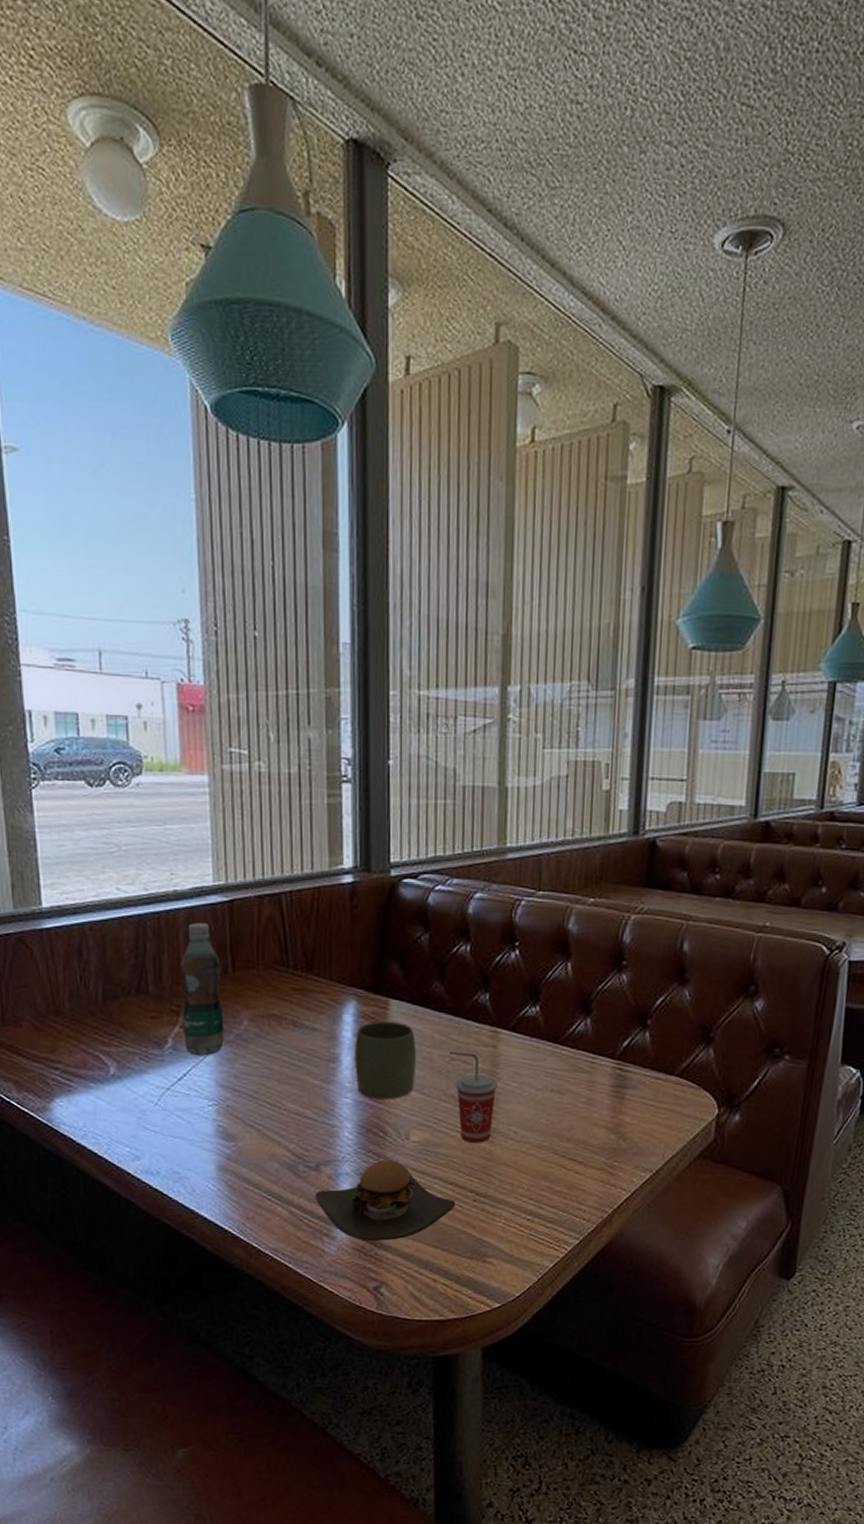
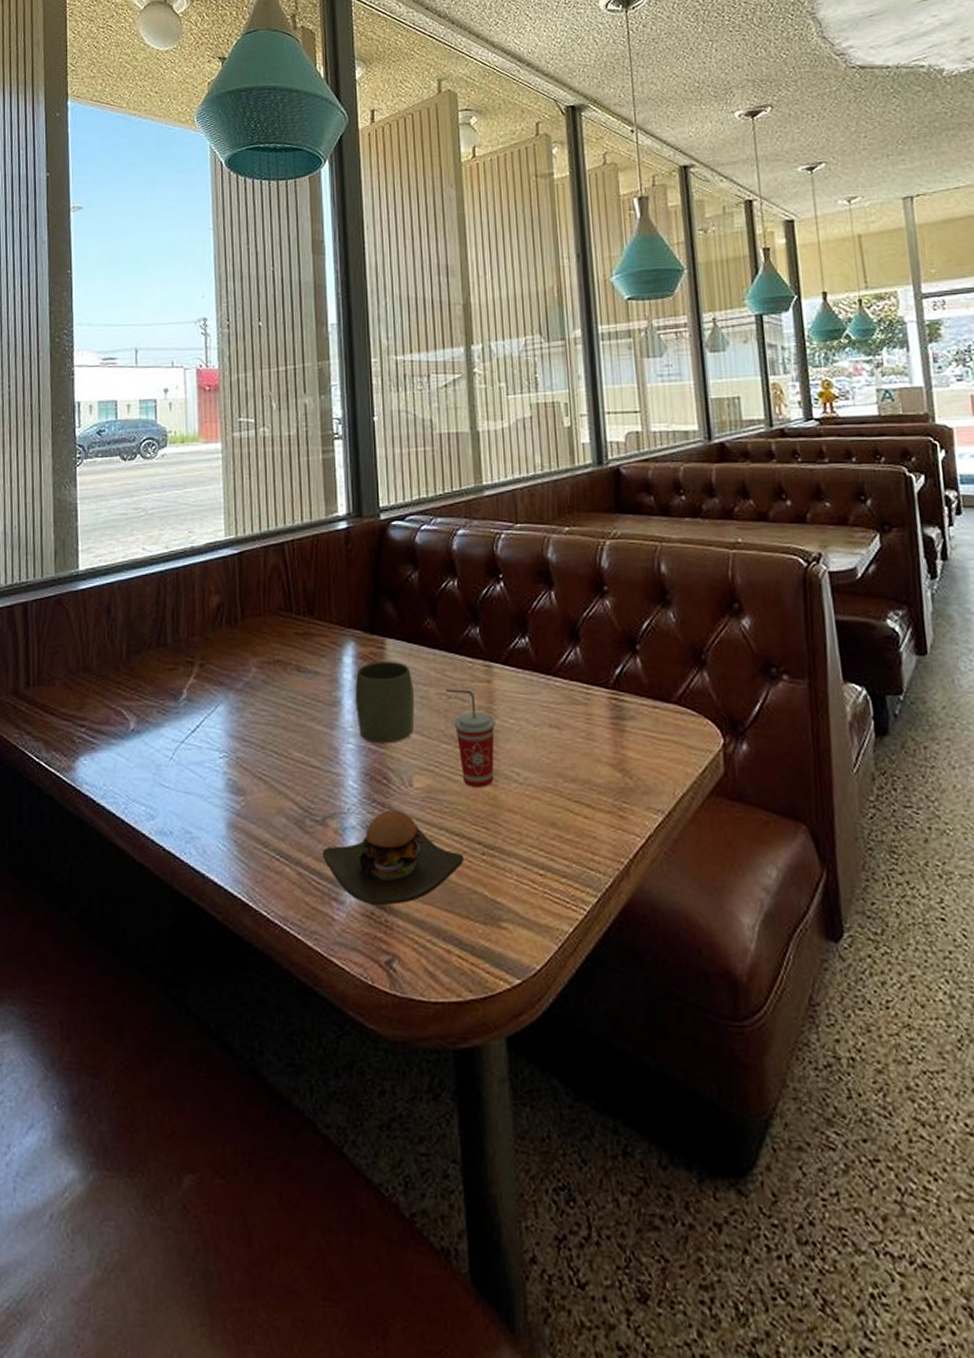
bottle: present [181,923,224,1056] -> none [196,575,234,706]

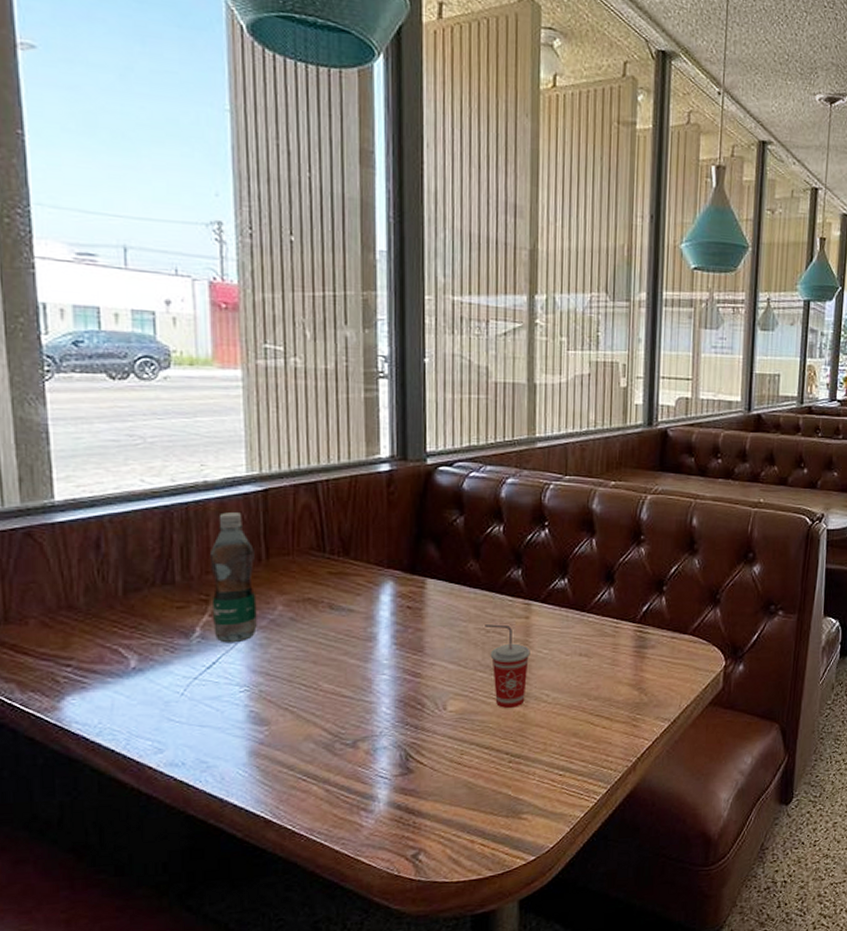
bottle: none [196,575,234,706] -> present [211,512,257,643]
burger: present [322,811,464,906] -> none [351,731,492,812]
mug: present [355,660,415,744] -> none [392,599,454,674]

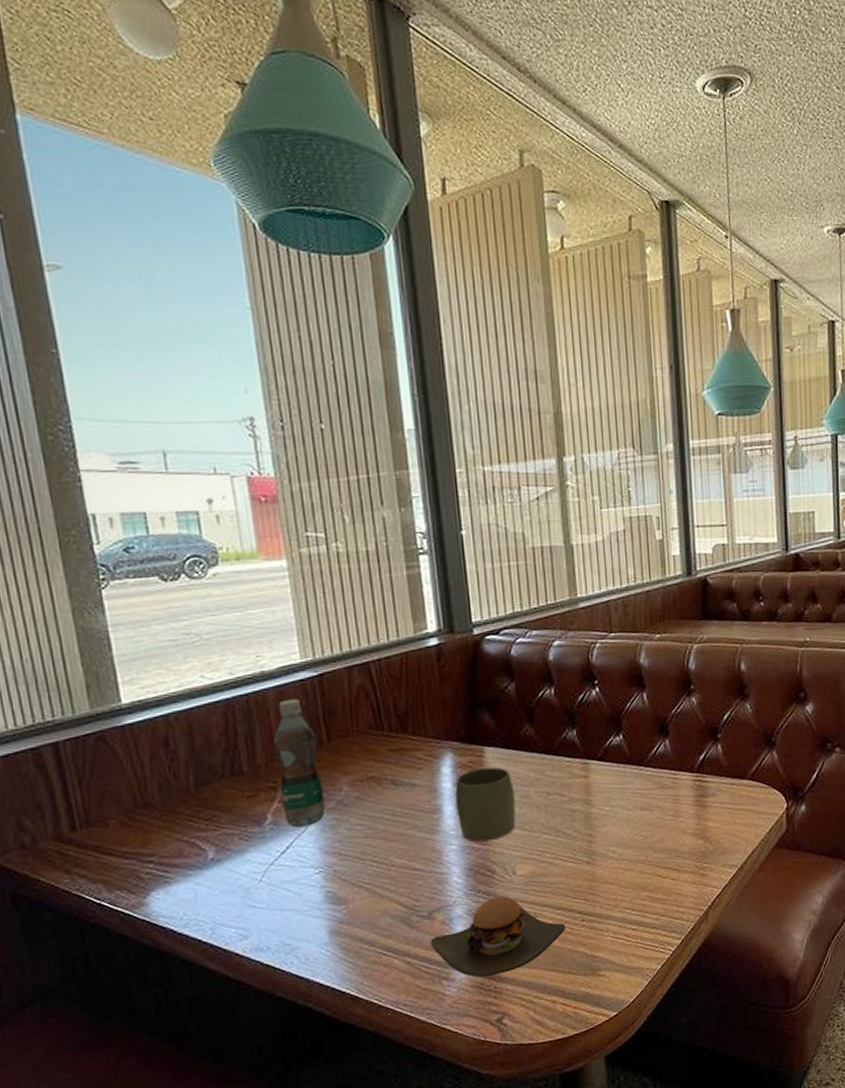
burger: none [351,731,492,812] -> present [430,896,566,978]
mug: none [392,599,454,674] -> present [455,767,516,842]
beverage cup: present [485,624,530,708] -> none [545,785,593,868]

